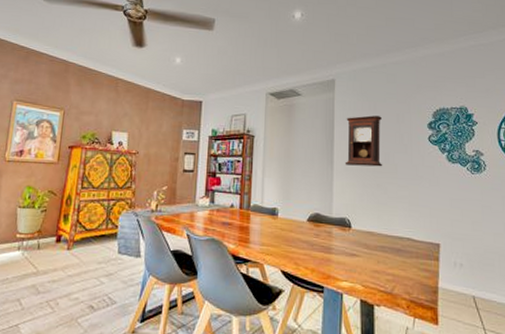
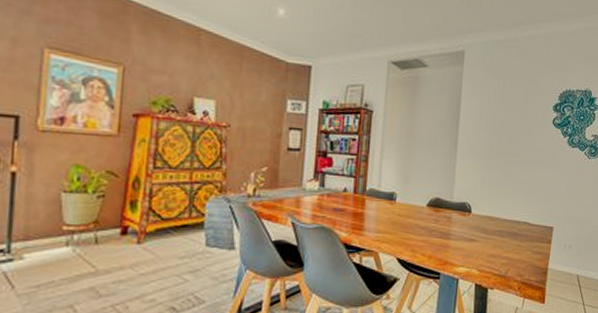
pendulum clock: present [345,115,383,167] -> none [469,94,510,150]

